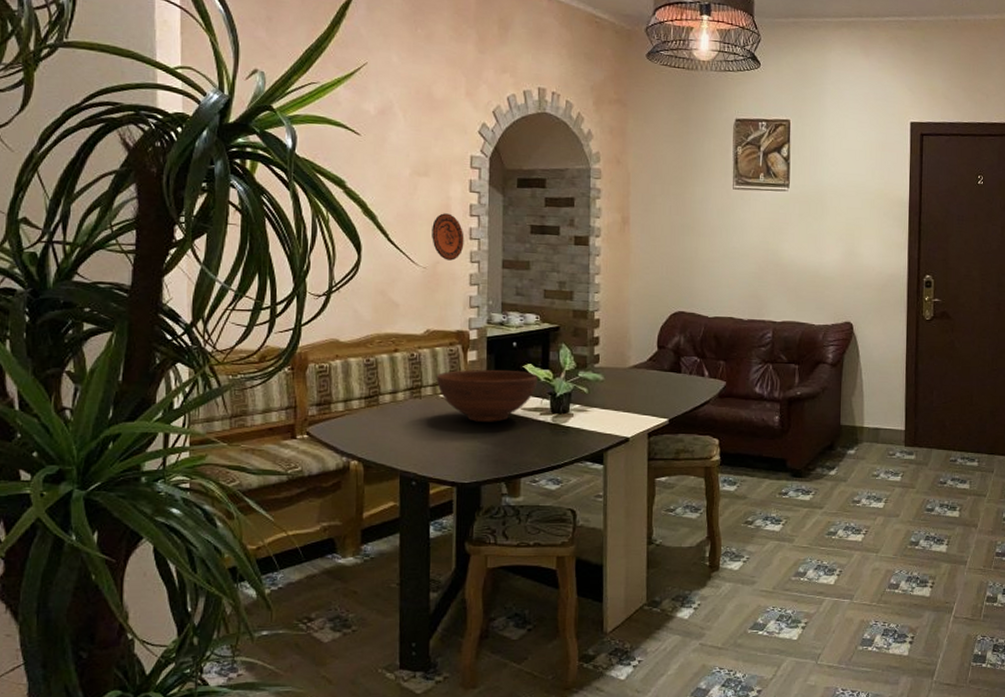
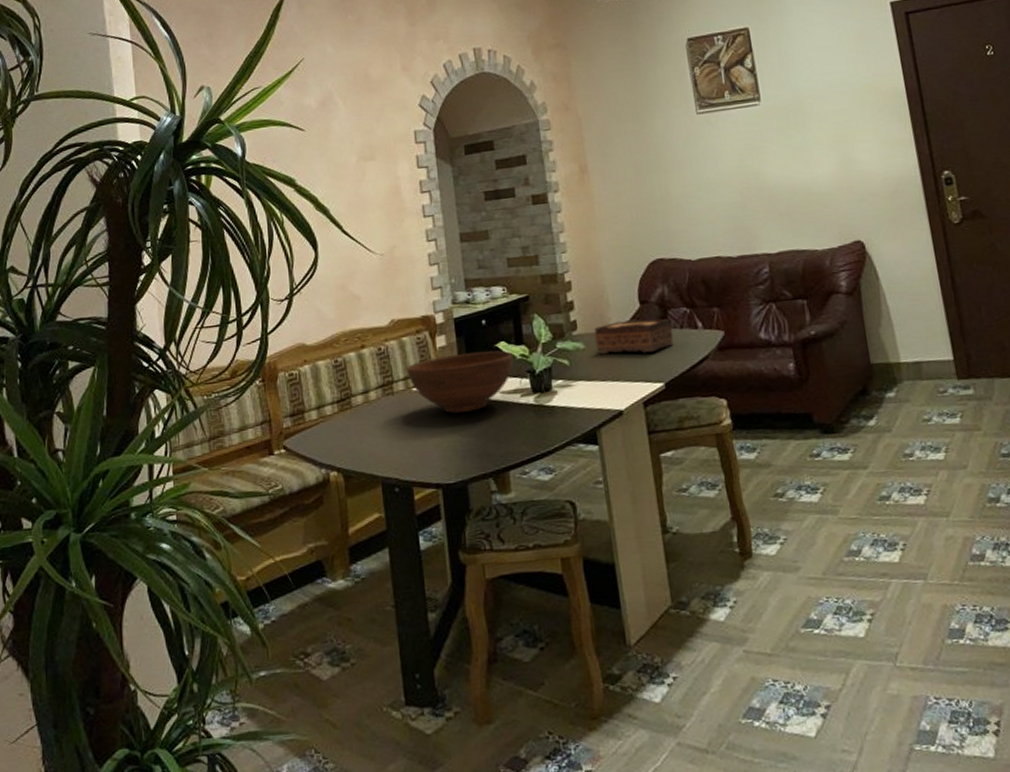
decorative plate: present [432,213,464,261] -> none [384,194,419,243]
tissue box: none [613,361,683,391] -> present [594,318,674,354]

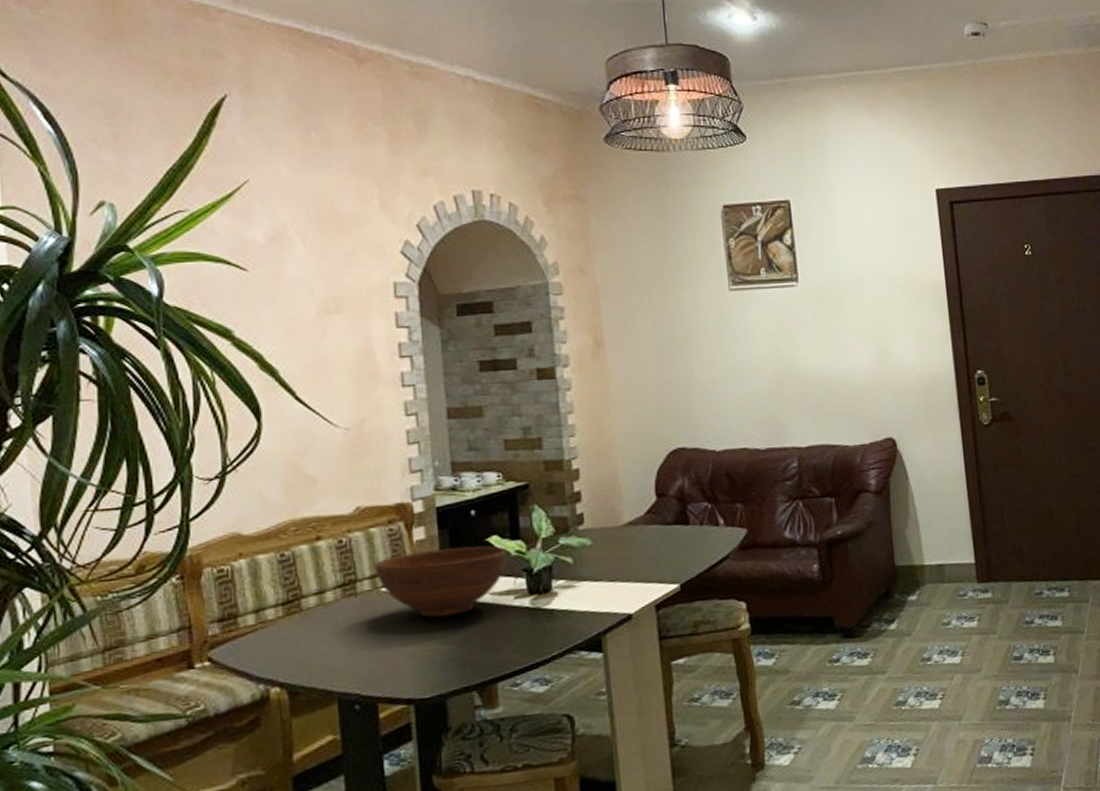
tissue box: present [594,318,674,354] -> none [603,513,693,552]

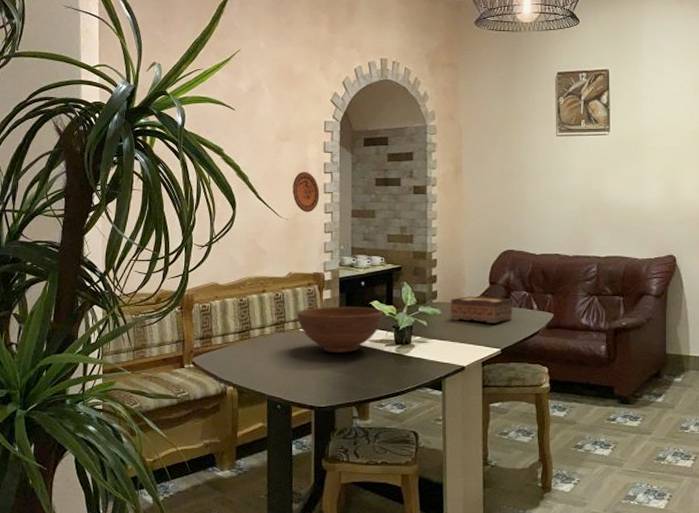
decorative plate: none [351,357,396,417] -> present [293,172,320,212]
tissue box: none [603,513,693,552] -> present [450,296,513,323]

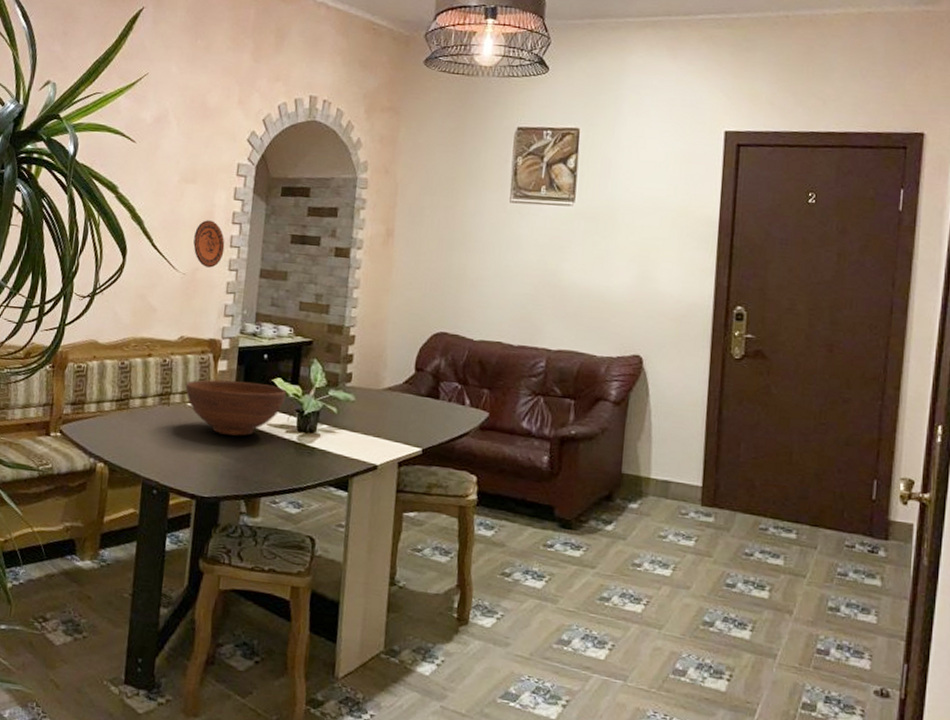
tissue box: present [450,296,513,323] -> none [365,382,442,418]

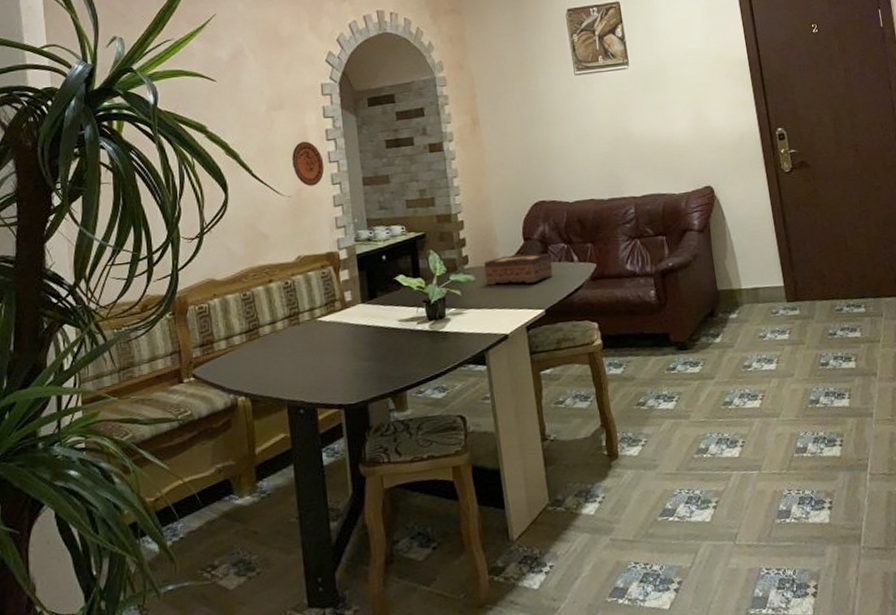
fruit bowl: present [185,379,287,436] -> none [311,283,411,341]
tissue box: none [365,382,442,418] -> present [483,253,553,285]

